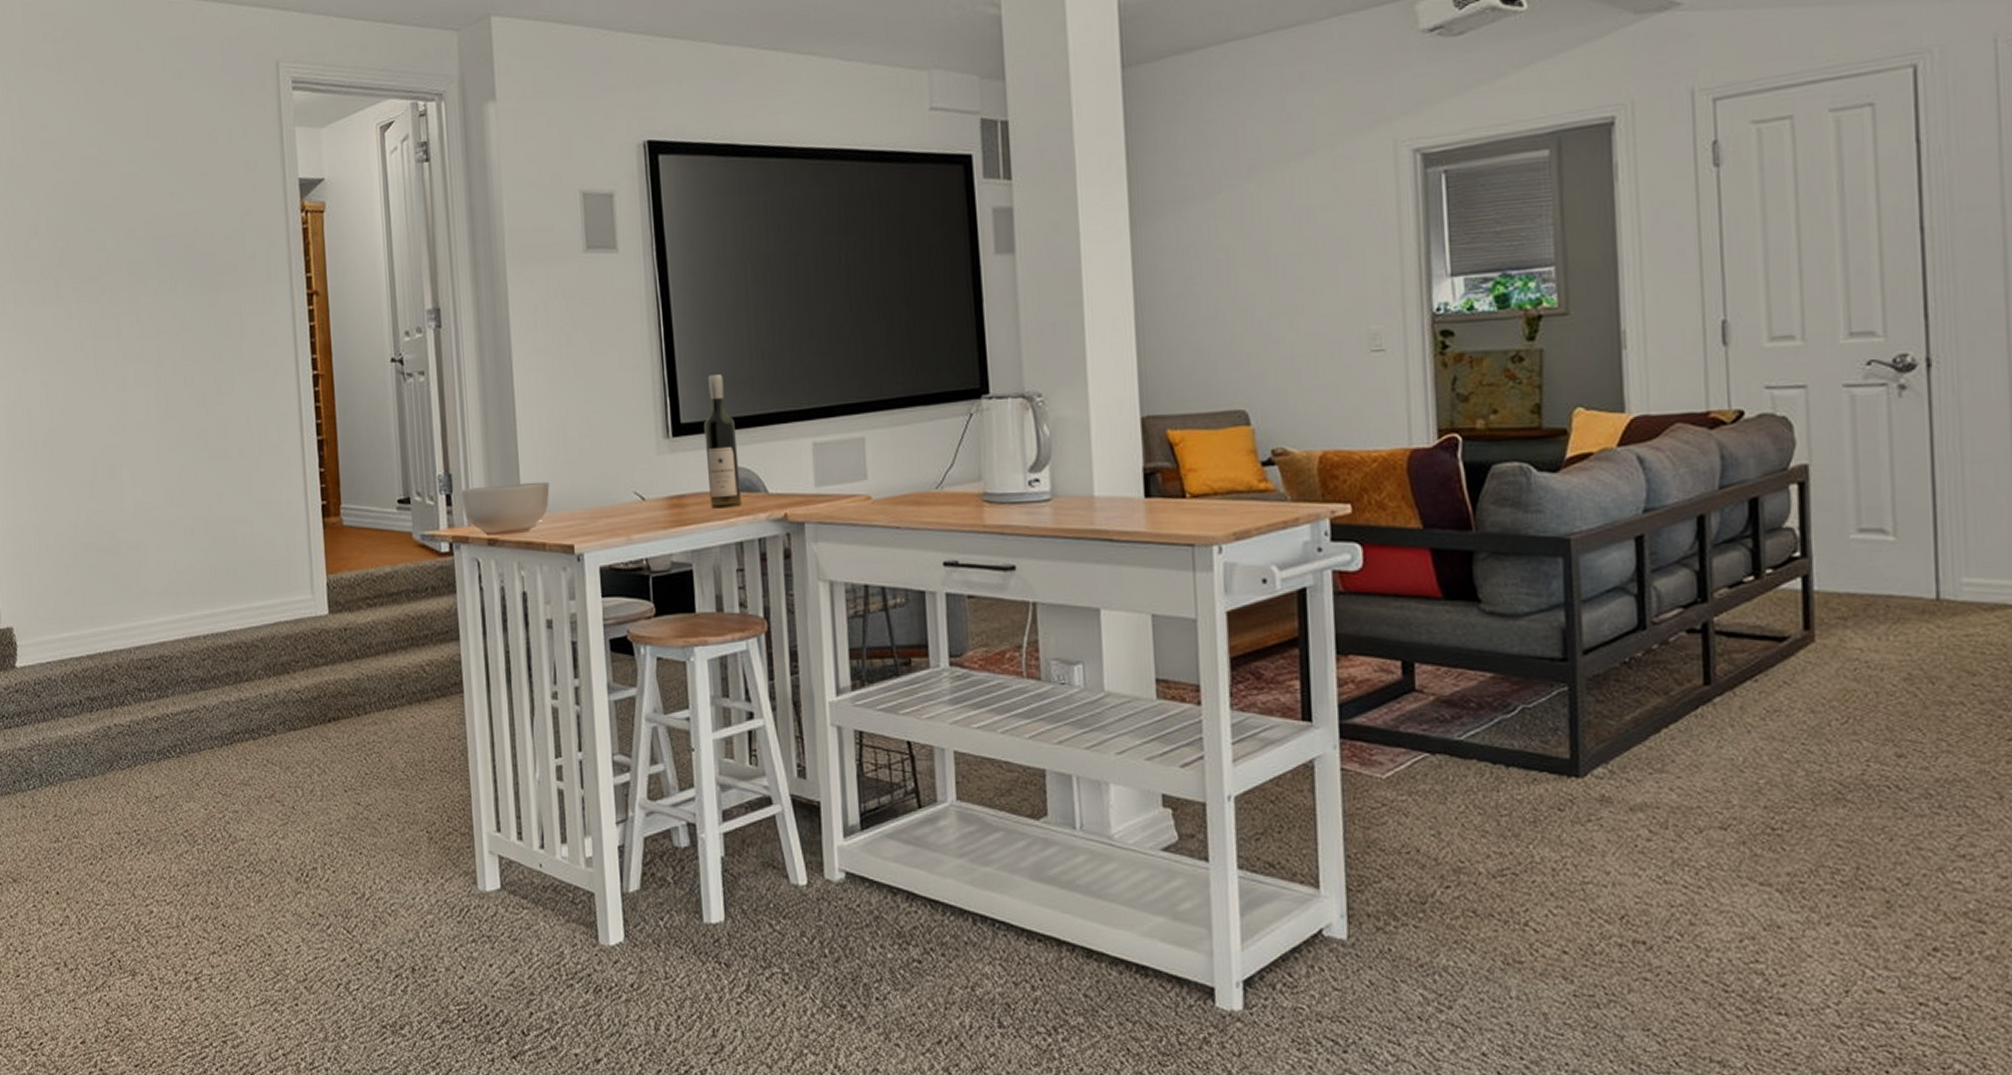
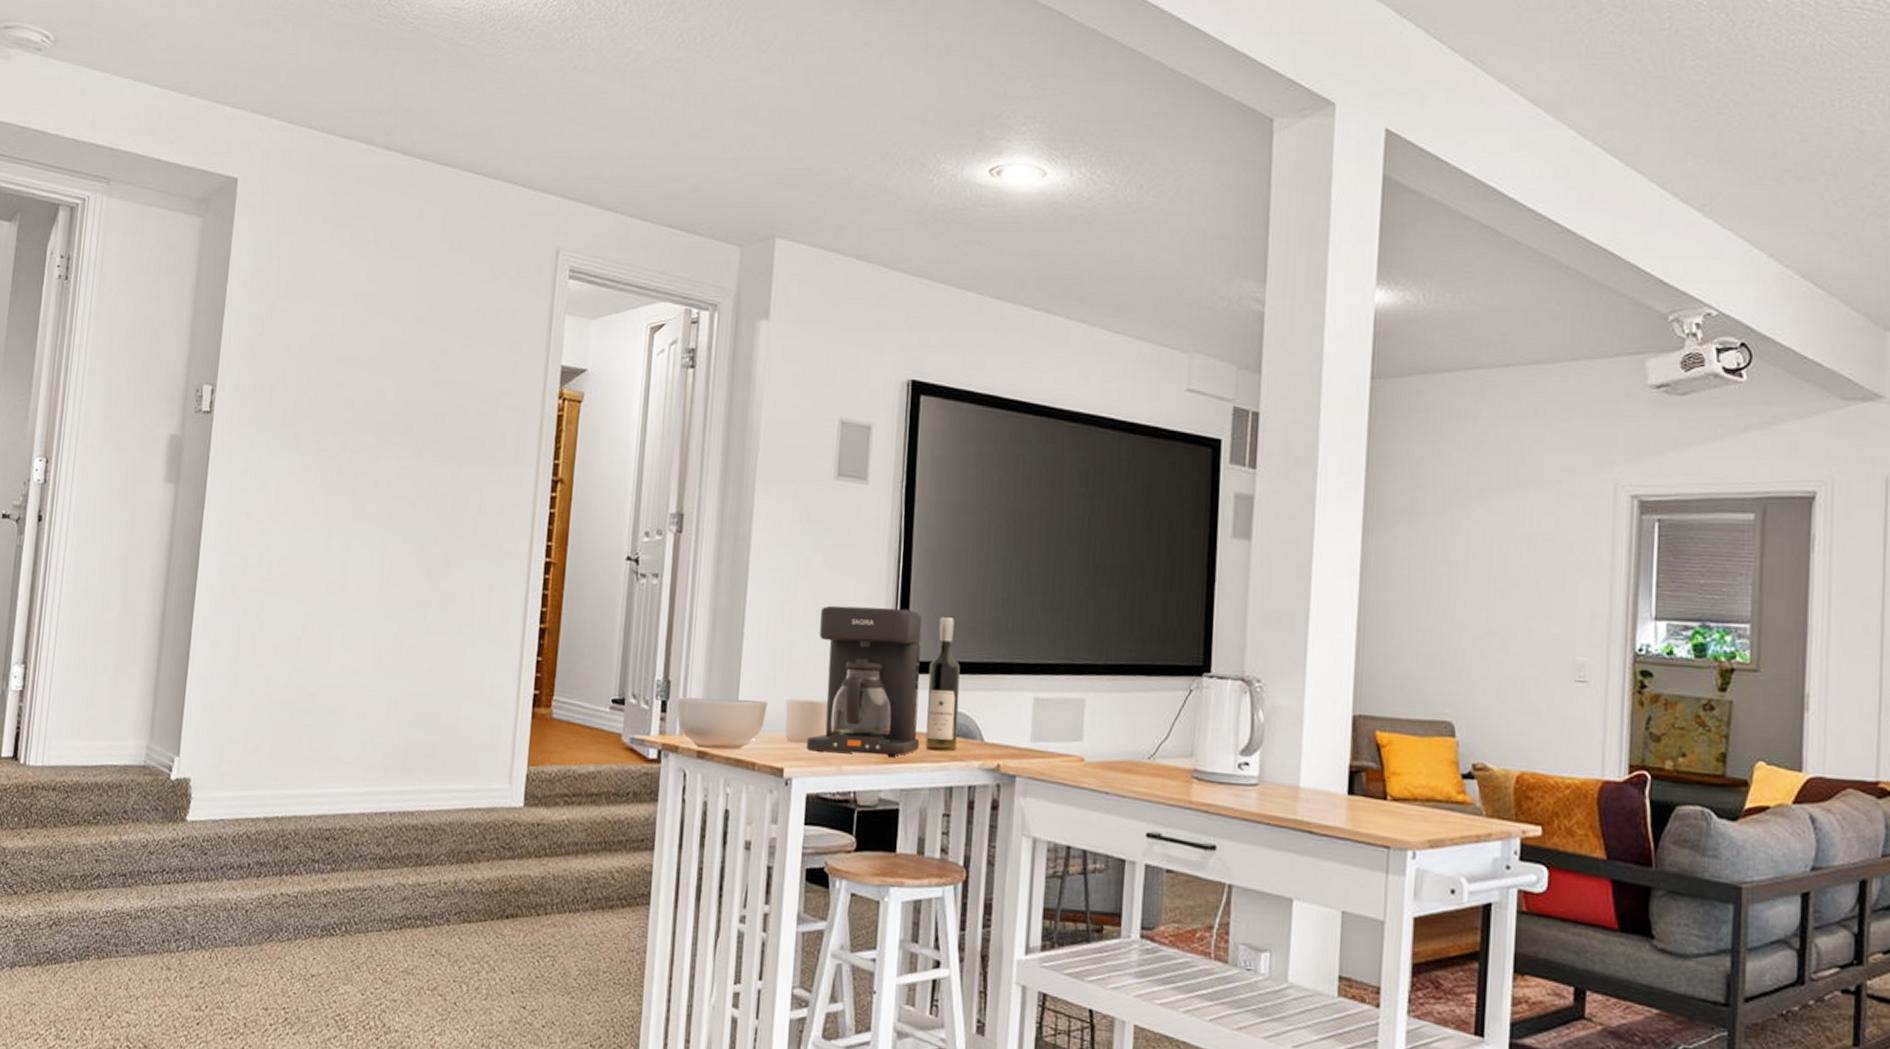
mug: none [567,474,610,519] -> present [785,698,828,743]
coffee maker: none [588,372,705,525] -> present [806,605,922,756]

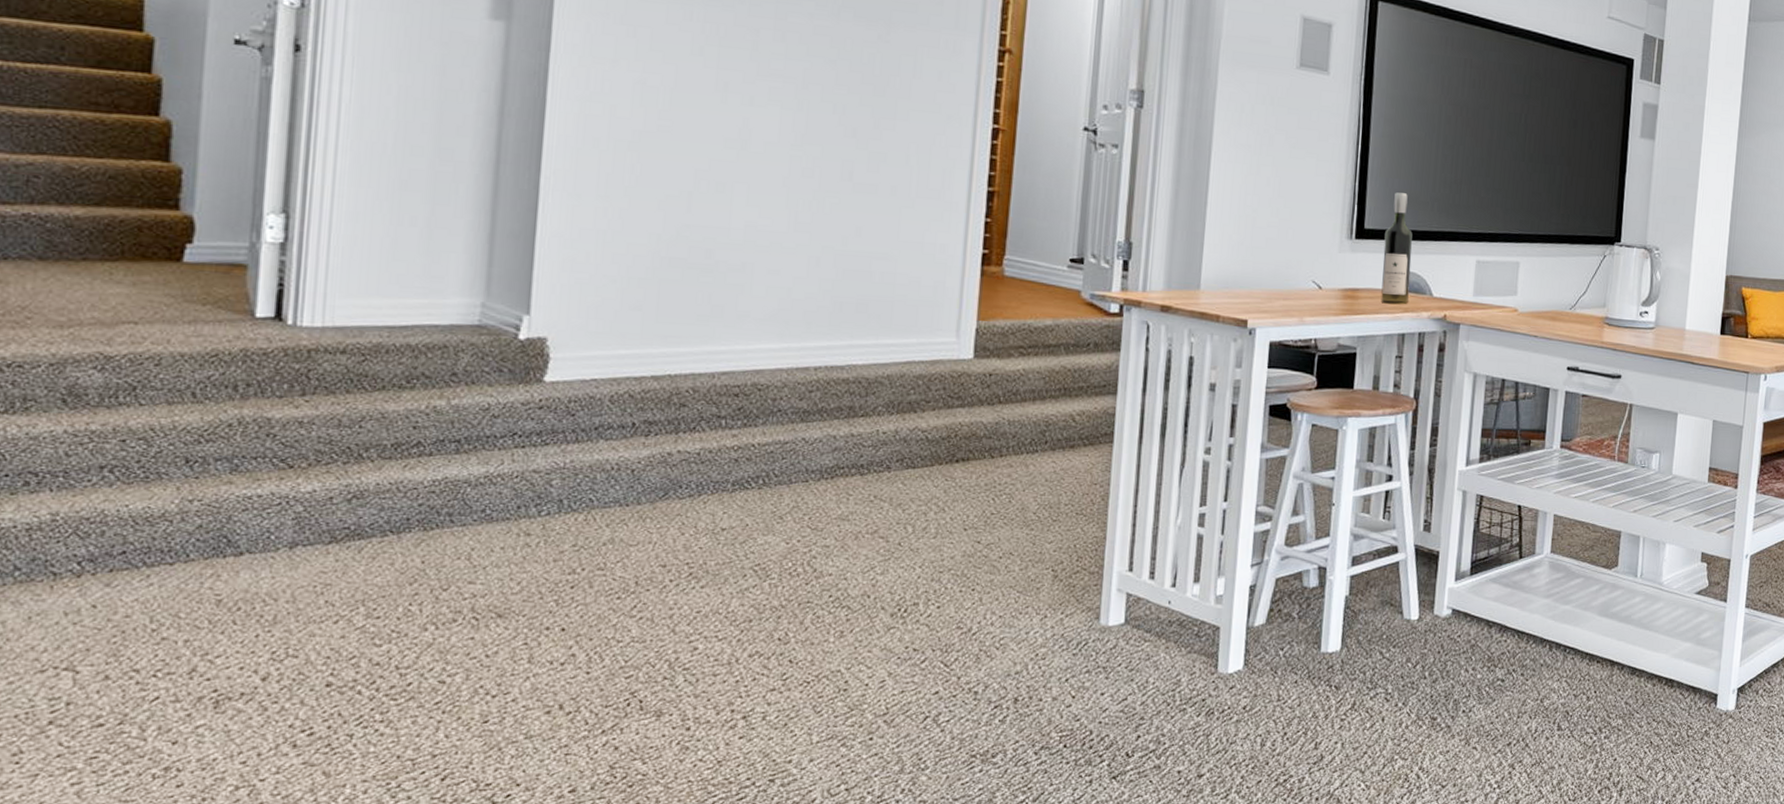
bowl: present [675,697,768,750] -> none [1138,257,1232,305]
mug: present [785,698,828,743] -> none [1249,259,1291,298]
coffee maker: present [806,605,922,756] -> none [1269,179,1379,309]

